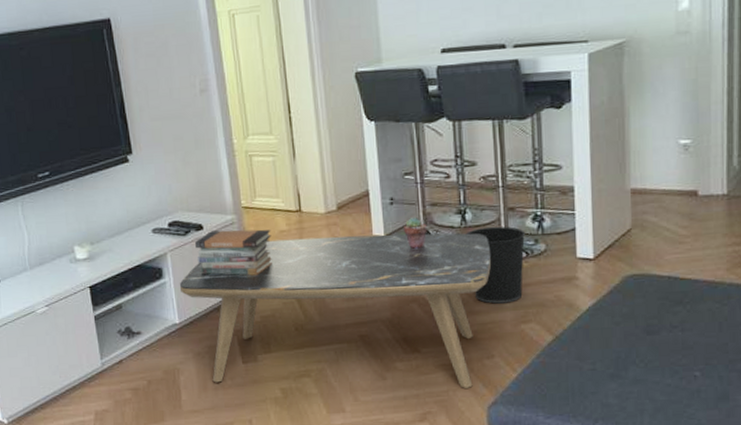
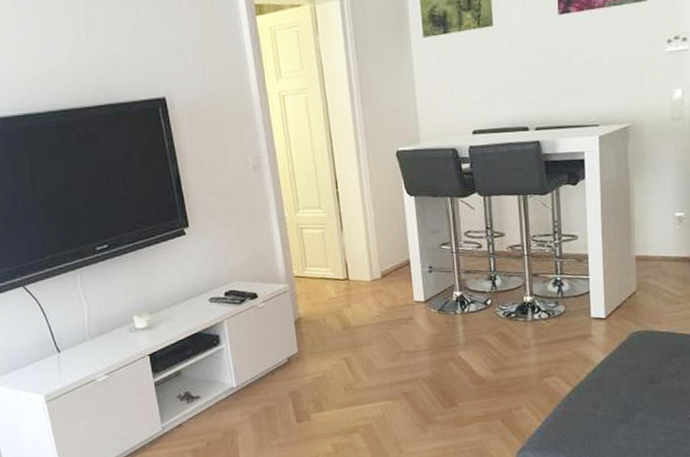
coffee table: present [179,233,491,388] -> none [235,297,518,442]
book stack: present [195,229,272,276] -> none [250,297,323,341]
potted succulent: present [404,218,428,249] -> none [442,284,463,312]
wastebasket: present [465,226,526,304] -> none [496,291,548,361]

